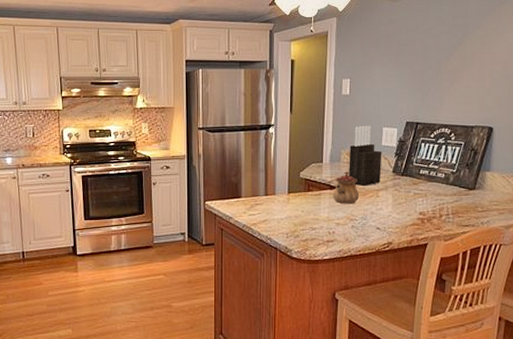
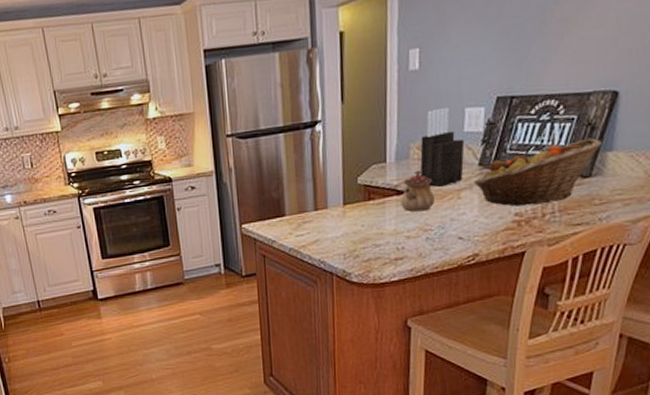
fruit basket: none [389,160,483,207] -> present [474,138,603,206]

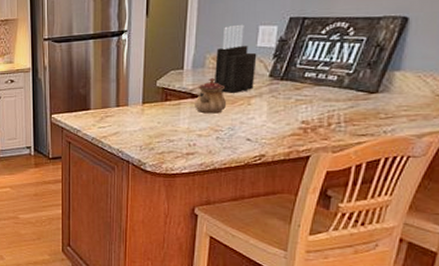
fruit basket: present [474,138,603,206] -> none [264,58,391,115]

